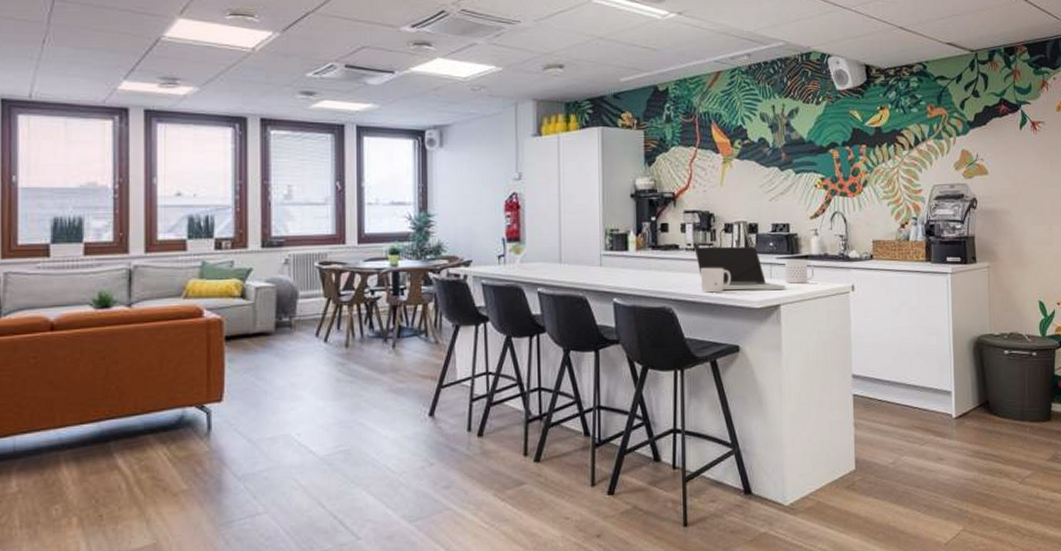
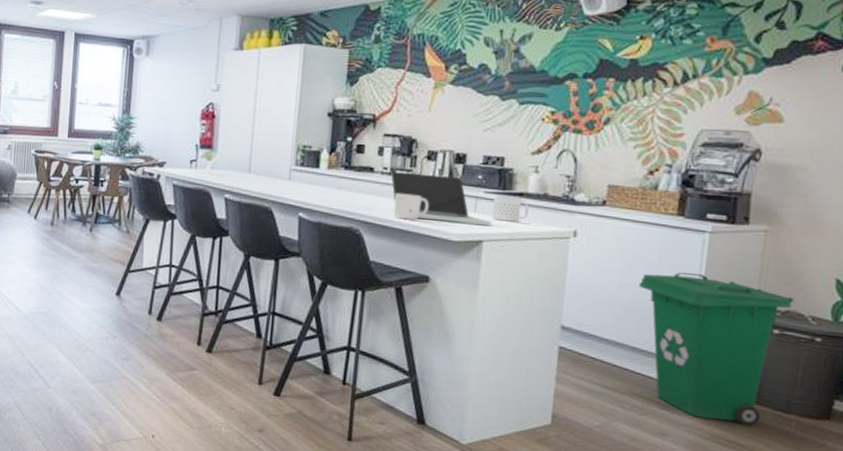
recycling bin: none [906,311,1015,439] -> present [638,272,794,426]

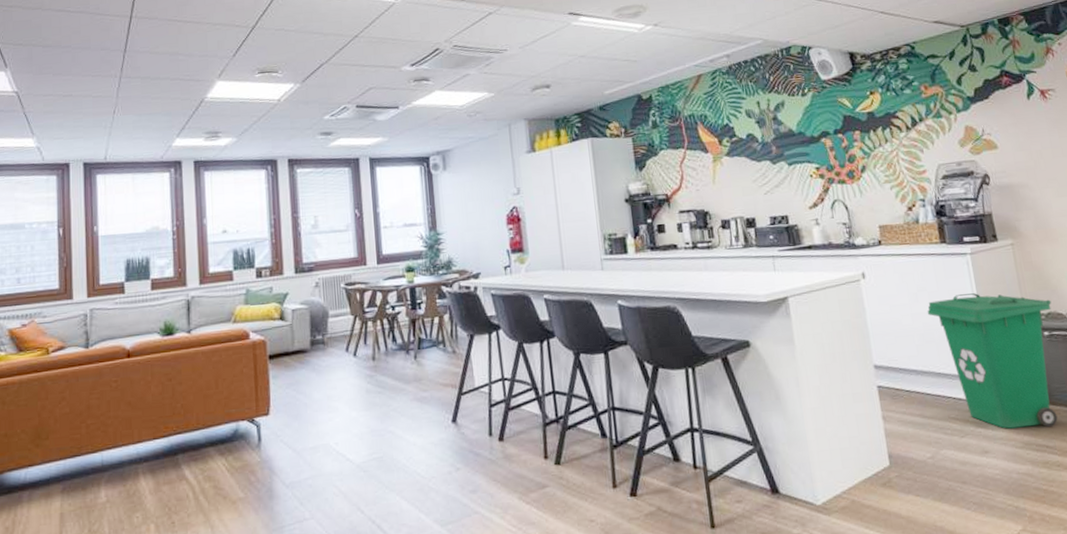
laptop: present [390,171,492,225] -> none [693,241,792,287]
mug: present [393,193,429,220] -> none [701,263,734,290]
mug: present [491,195,529,222] -> none [787,250,820,275]

